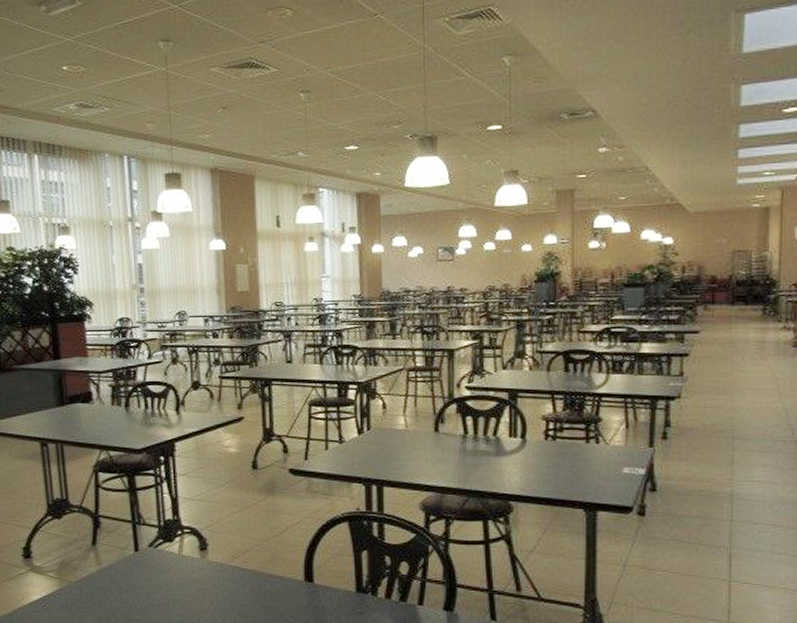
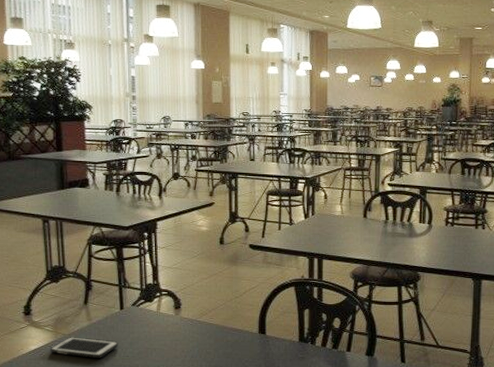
cell phone: none [54,585,134,611] -> present [50,337,118,358]

